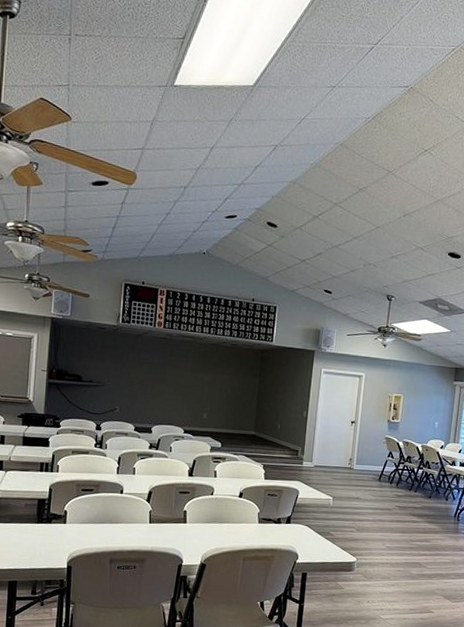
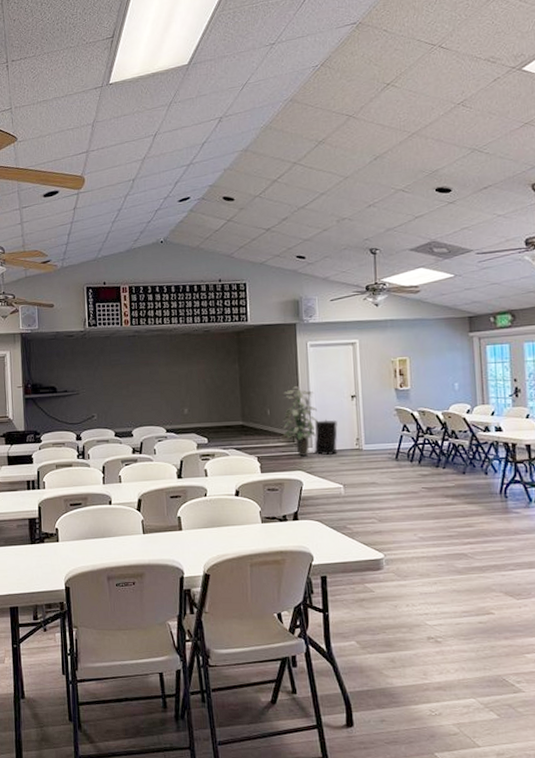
indoor plant: none [288,406,321,469] -> present [282,386,319,457]
trash can: none [313,439,336,471] -> present [314,420,338,456]

